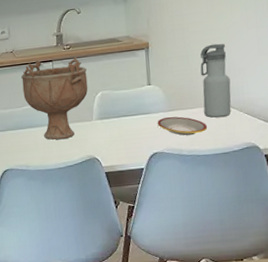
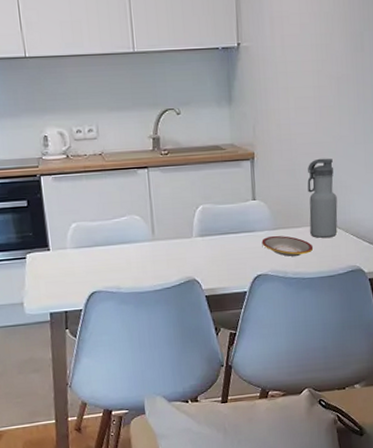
decorative bowl: present [21,56,88,140] -> none [112,164,188,259]

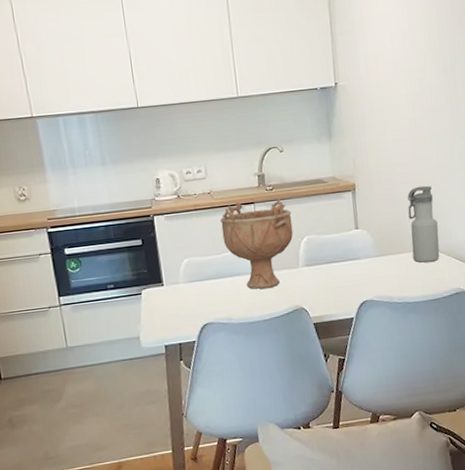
decorative bowl: none [112,164,188,259] -> present [220,198,293,290]
plate: present [261,235,314,257] -> none [366,262,417,282]

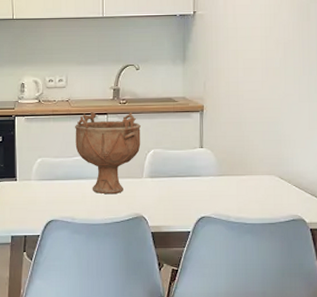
water bottle: present [407,185,440,263] -> none [252,113,281,186]

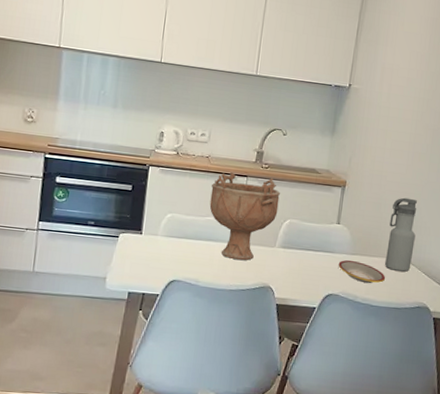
plate: none [207,181,256,203] -> present [338,260,386,284]
water bottle: none [252,113,281,186] -> present [385,197,417,272]

